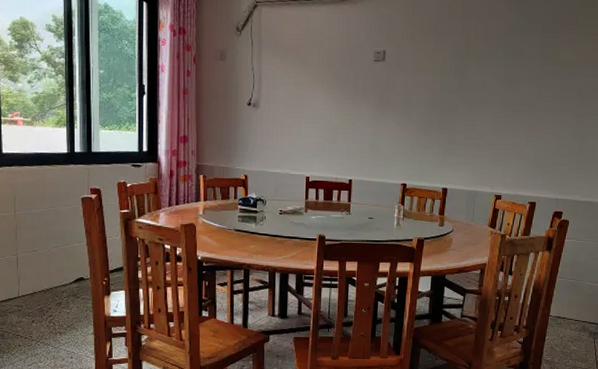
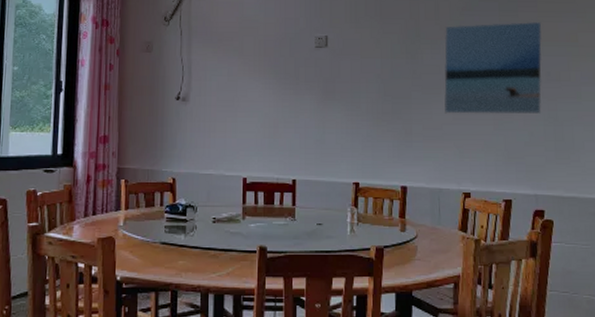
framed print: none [484,43,580,128] -> present [444,21,543,115]

